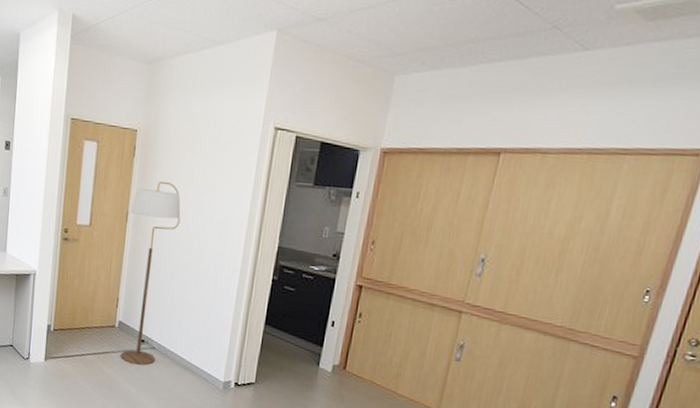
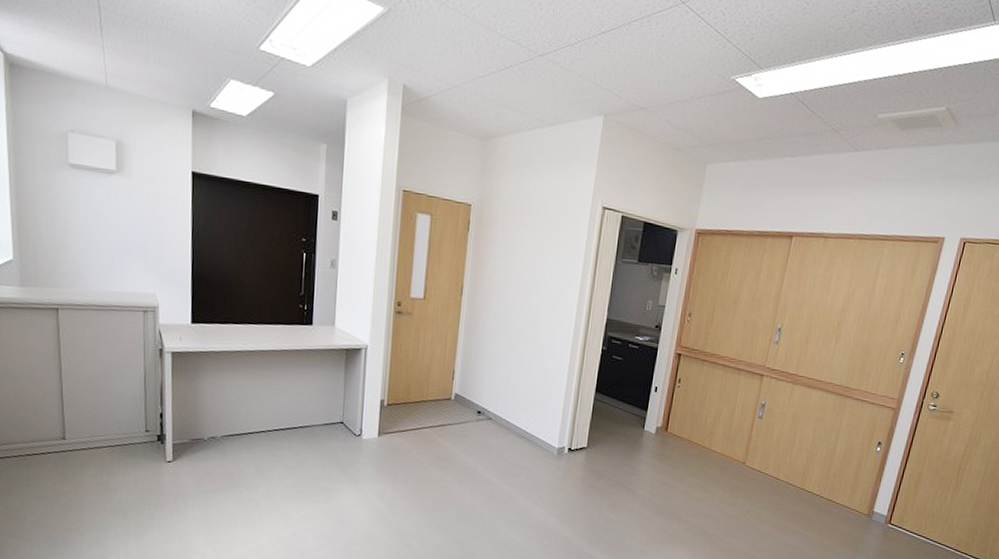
floor lamp: present [120,181,181,366] -> none [456,255,515,436]

